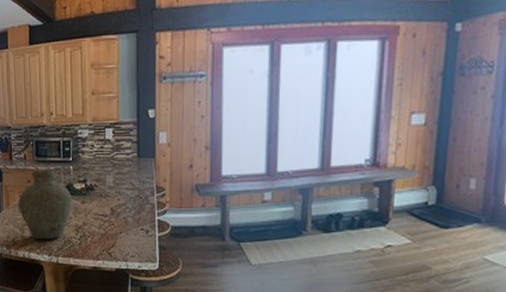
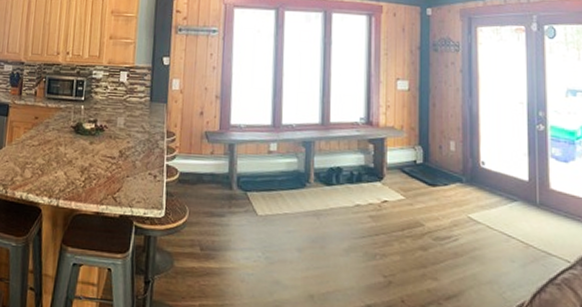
vase: present [19,170,72,240] -> none [22,107,81,181]

